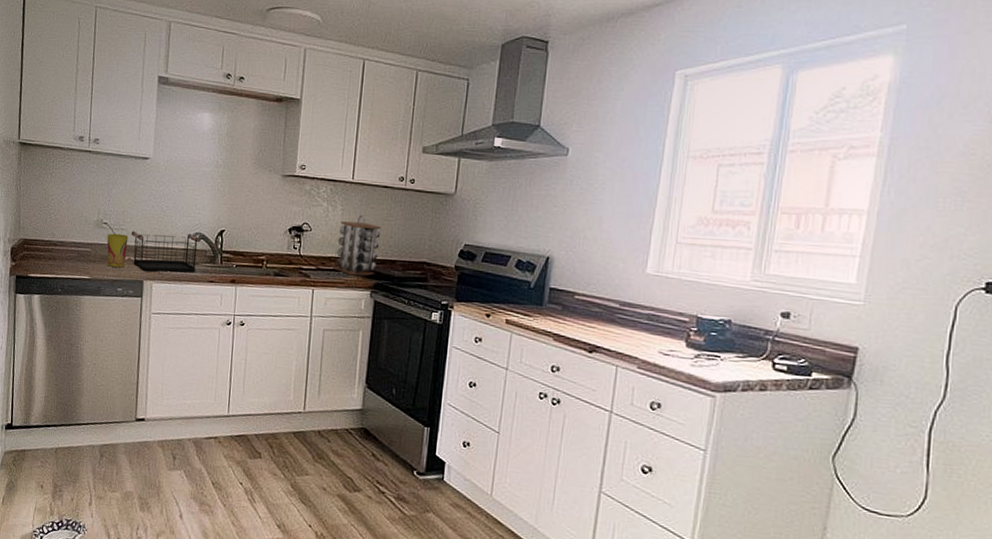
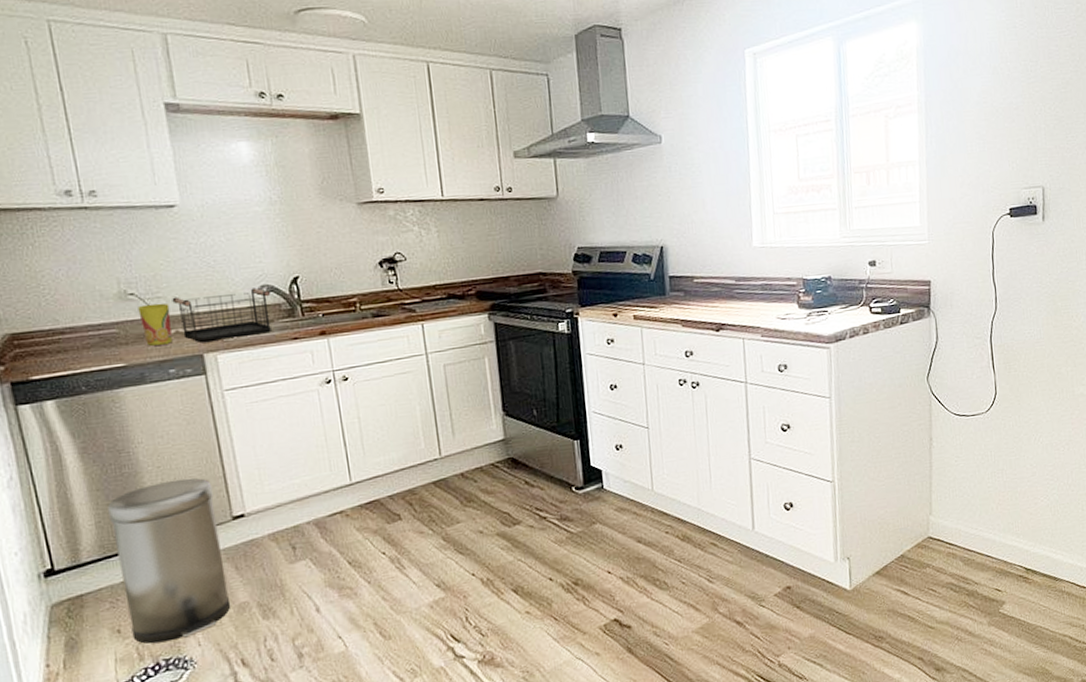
pedal bin: none [50,376,127,508] -> present [107,477,231,644]
spice rack: present [335,214,381,277] -> none [438,233,490,302]

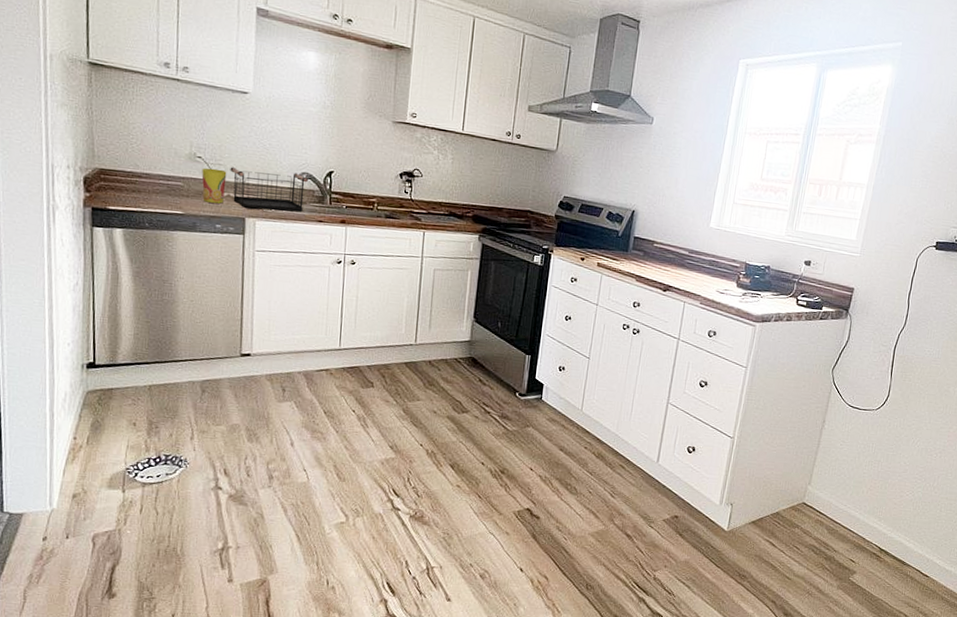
pedal bin: present [107,477,231,644] -> none [144,313,230,442]

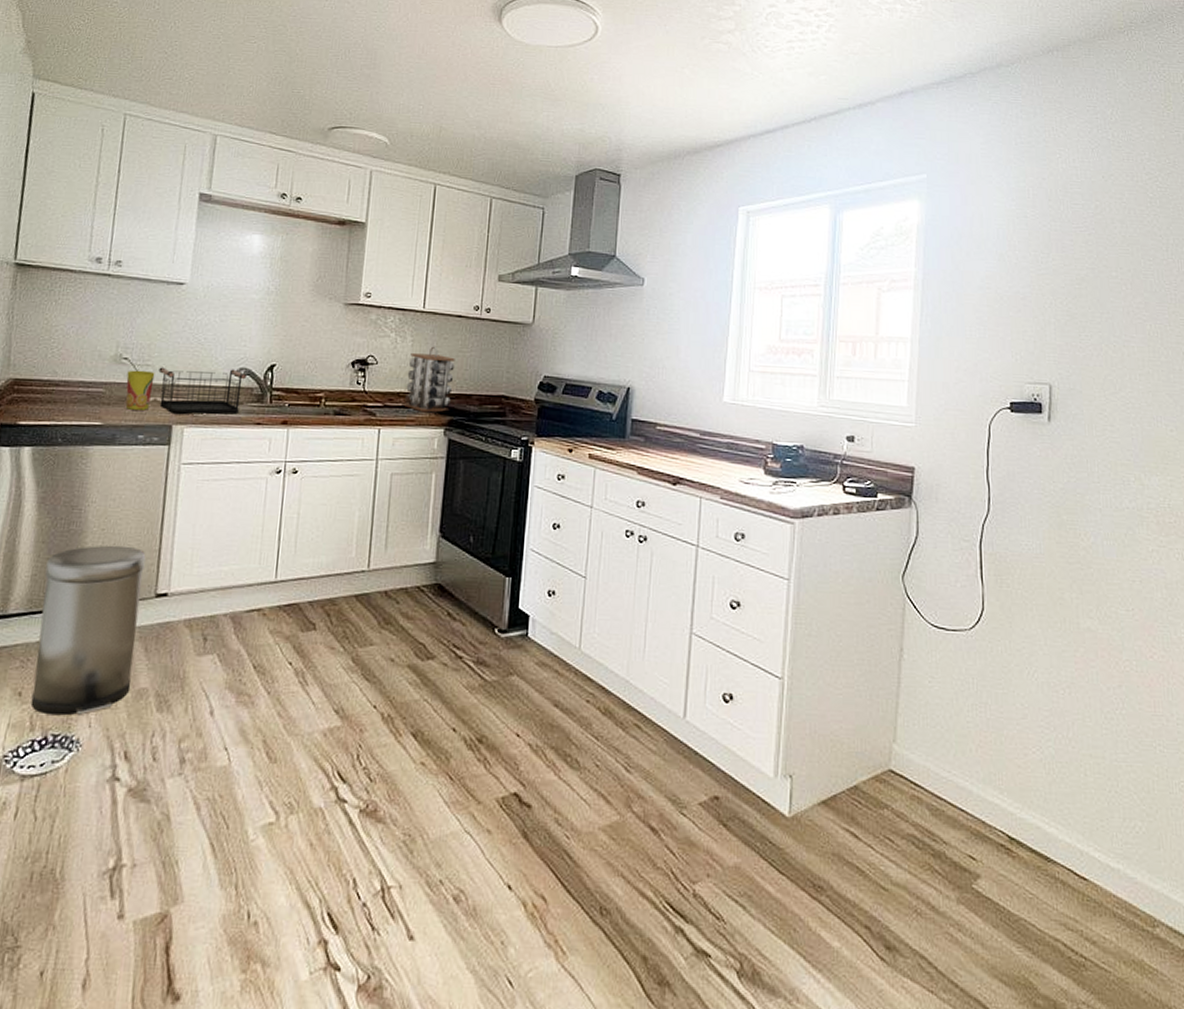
pedal bin: none [144,313,230,442] -> present [30,545,146,716]
spice rack: none [445,164,489,222] -> present [404,346,455,413]

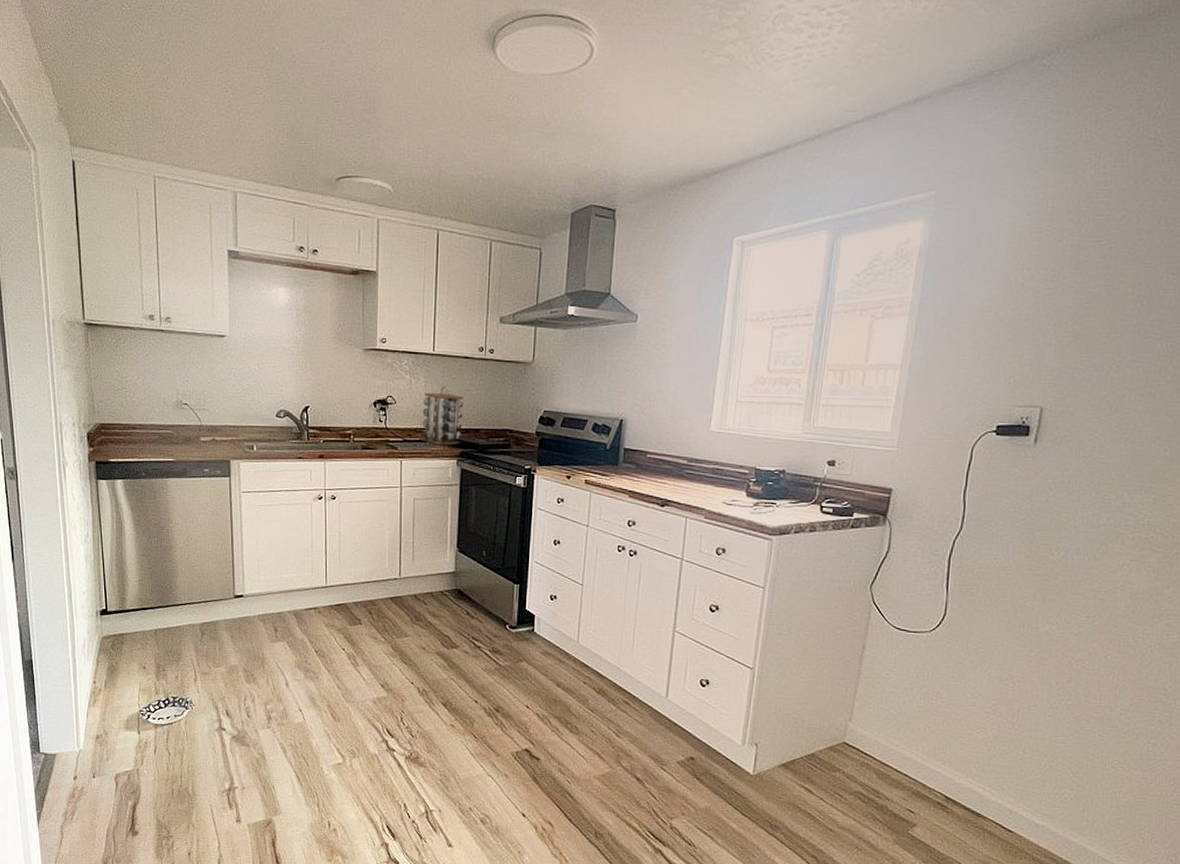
pedal bin: present [30,545,146,716] -> none [149,557,224,684]
cup: present [125,370,155,410] -> none [188,414,211,448]
dish rack: present [158,367,247,415] -> none [213,411,287,452]

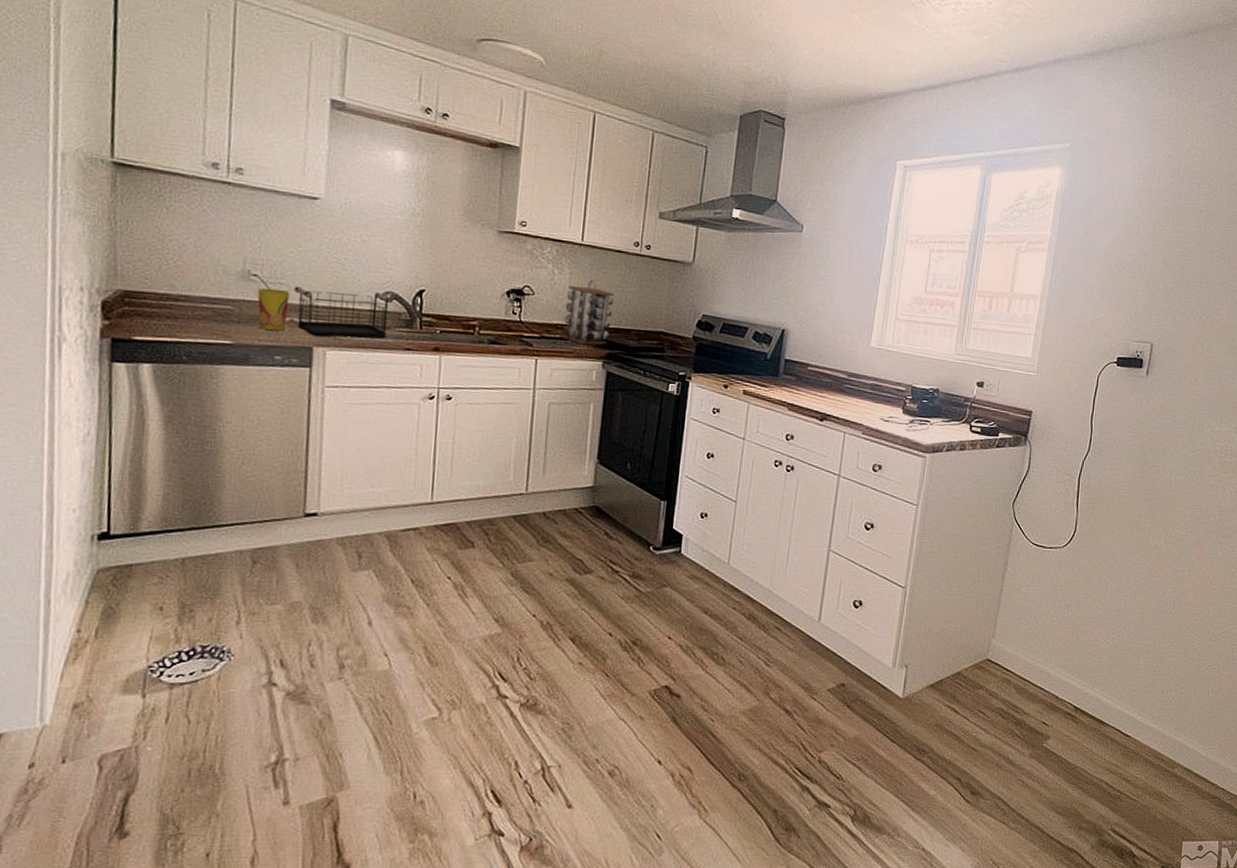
cup: none [188,414,211,448] -> present [257,287,290,331]
dish rack: none [213,411,287,452] -> present [294,286,394,339]

